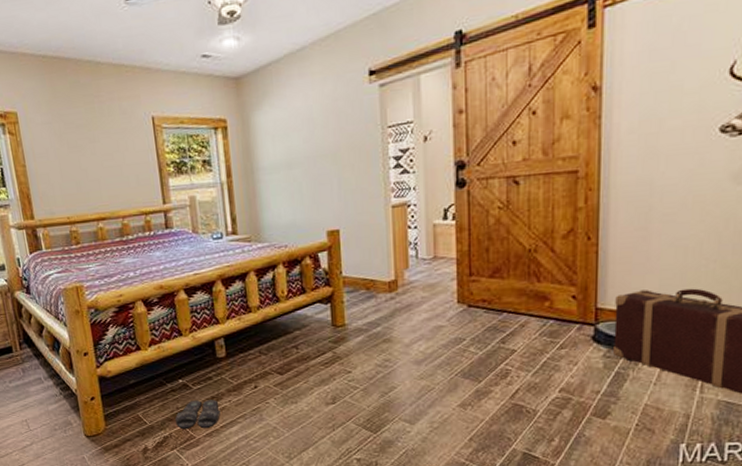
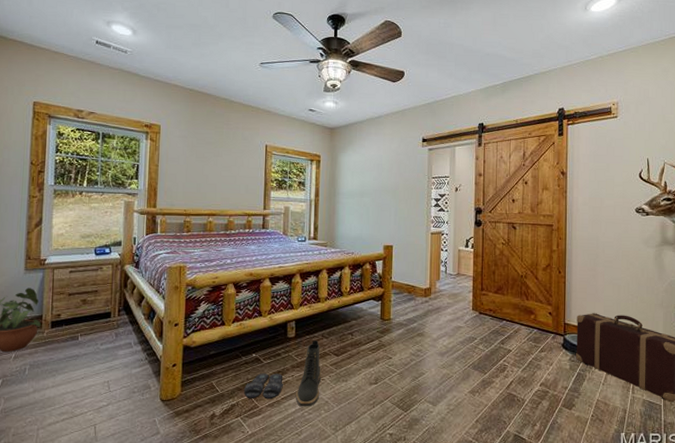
boot: none [237,358,265,435] -> present [296,340,321,407]

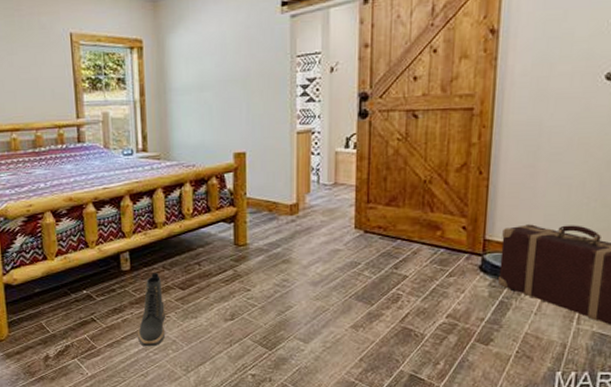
slippers: present [244,373,284,399] -> none [78,311,123,338]

